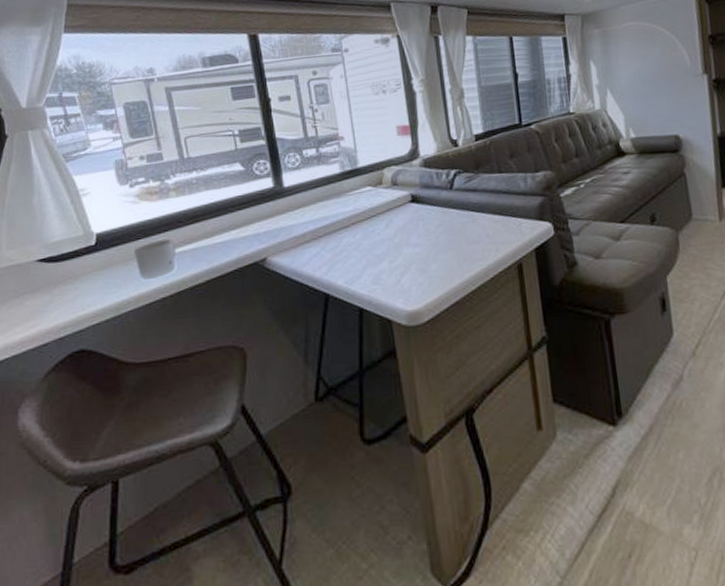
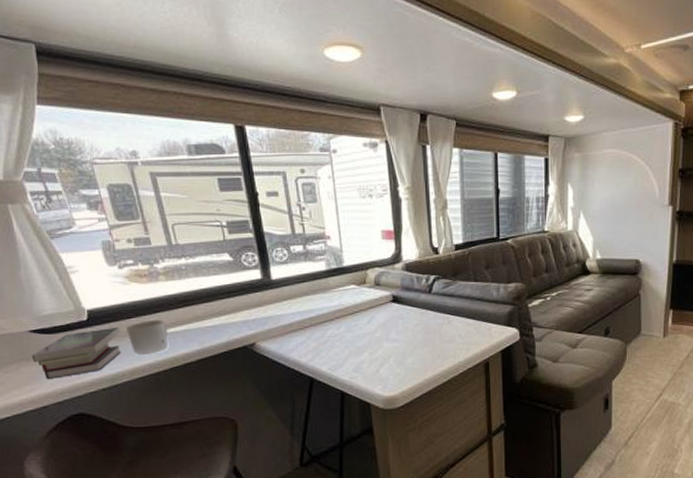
books: none [37,249,128,314] -> present [31,326,122,380]

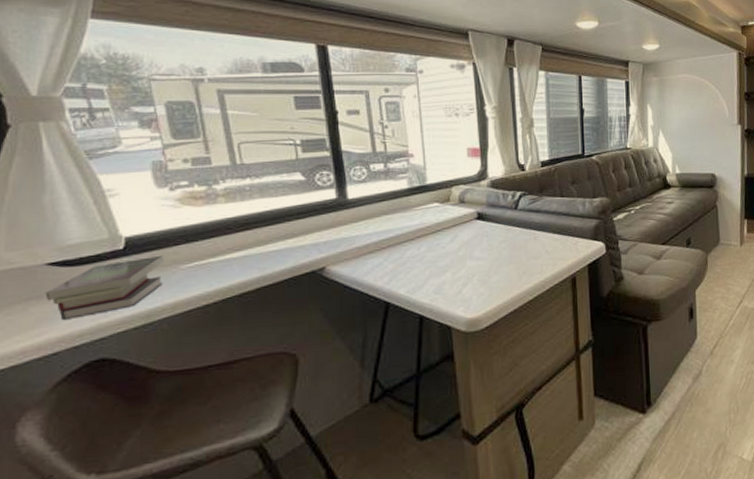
mug: present [126,320,168,356] -> none [172,246,223,288]

